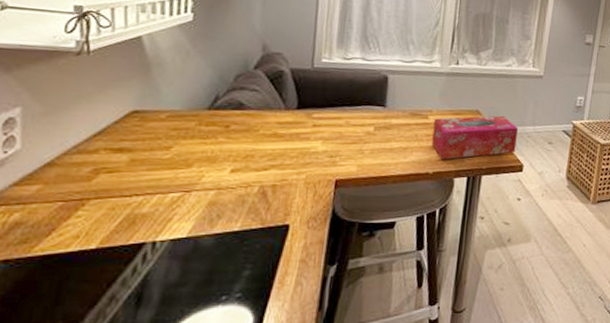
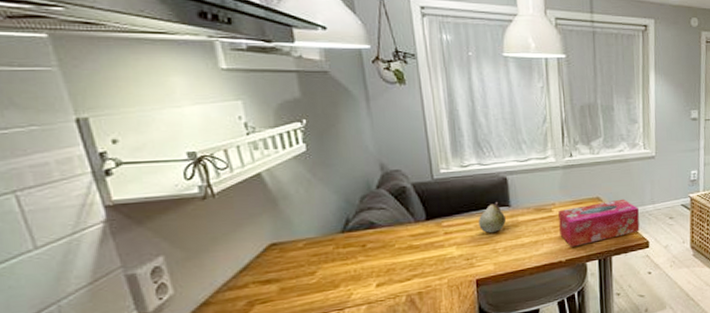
fruit: none [349,99,379,133] -> present [478,201,506,233]

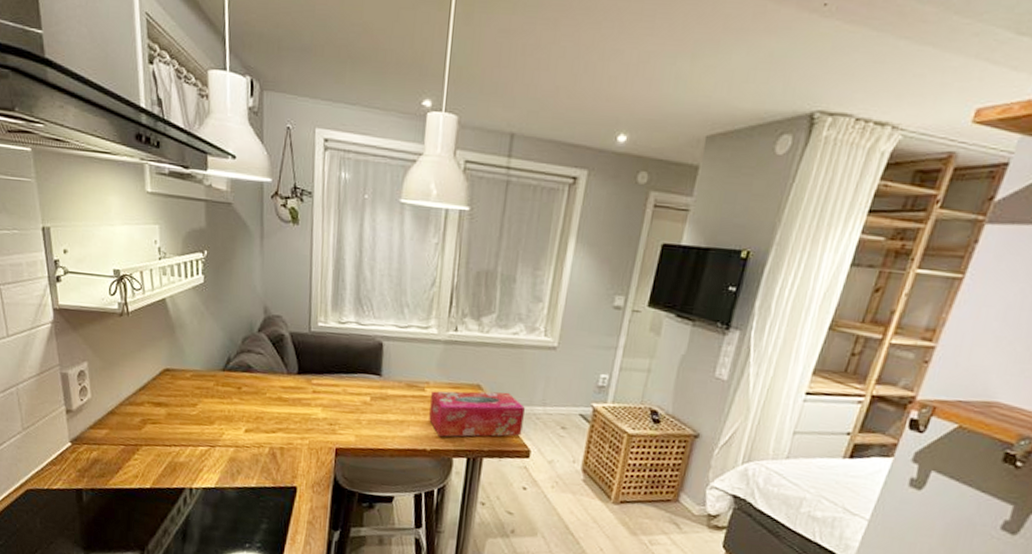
fruit: present [478,201,506,233] -> none [346,367,375,402]

